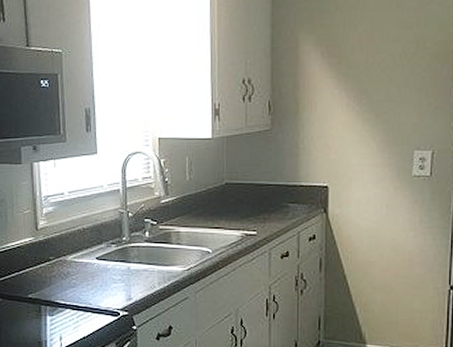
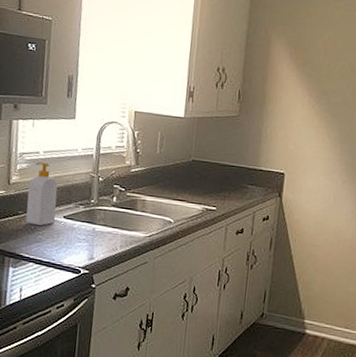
soap bottle: none [57,203,88,271] -> present [25,162,58,226]

